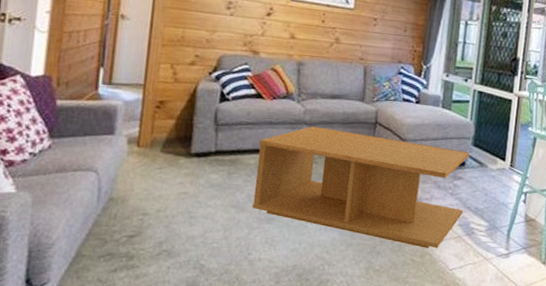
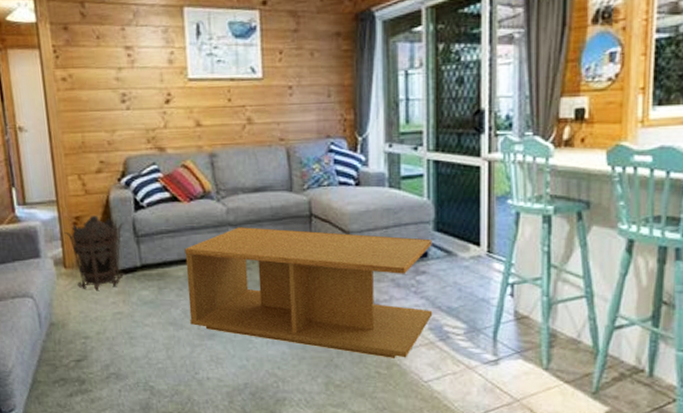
lantern: none [145,102,207,171] -> present [64,216,124,291]

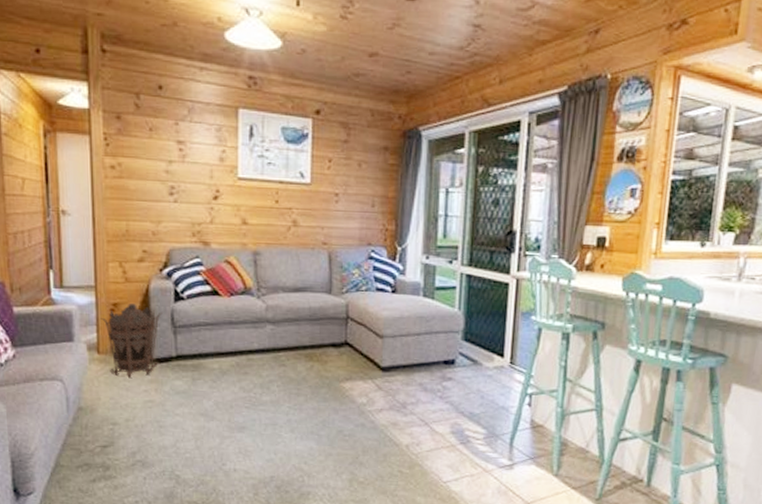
coffee table: present [184,227,433,358] -> none [221,324,460,459]

